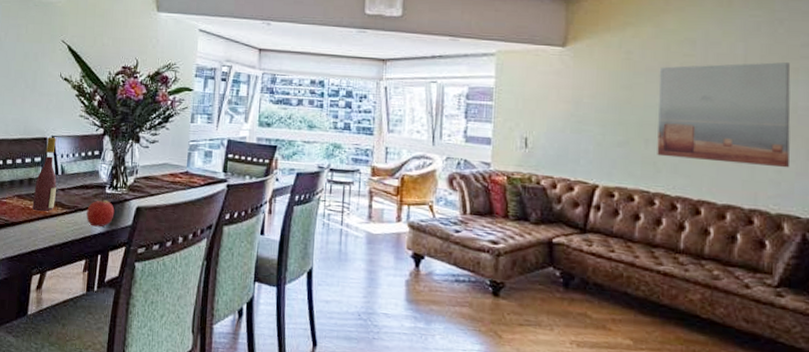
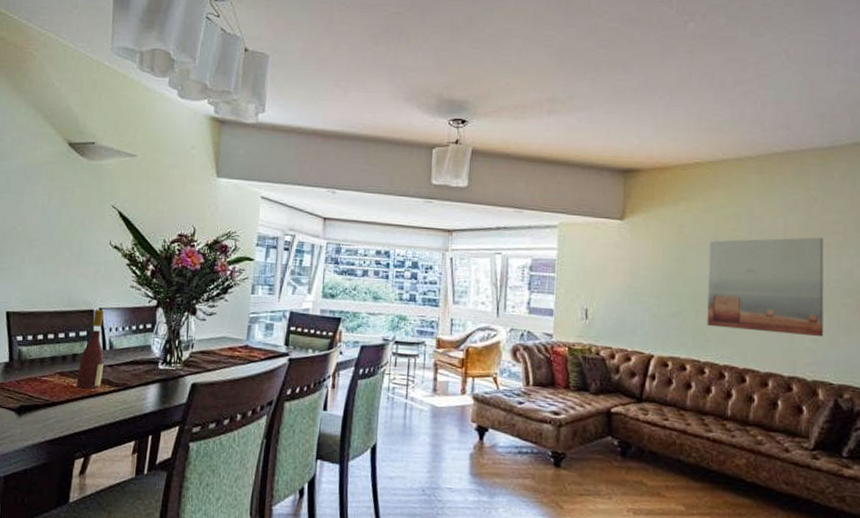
apple: present [86,199,115,227] -> none [136,375,168,406]

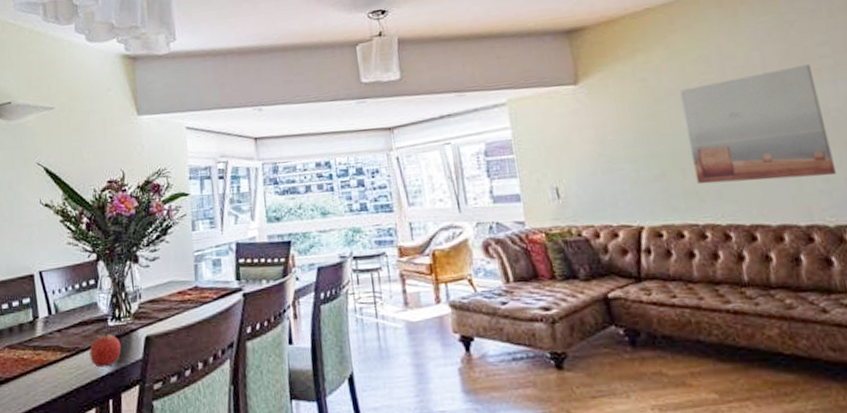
wine bottle: present [76,309,104,390] -> none [26,272,53,361]
apple: none [136,375,168,406] -> present [89,334,122,368]

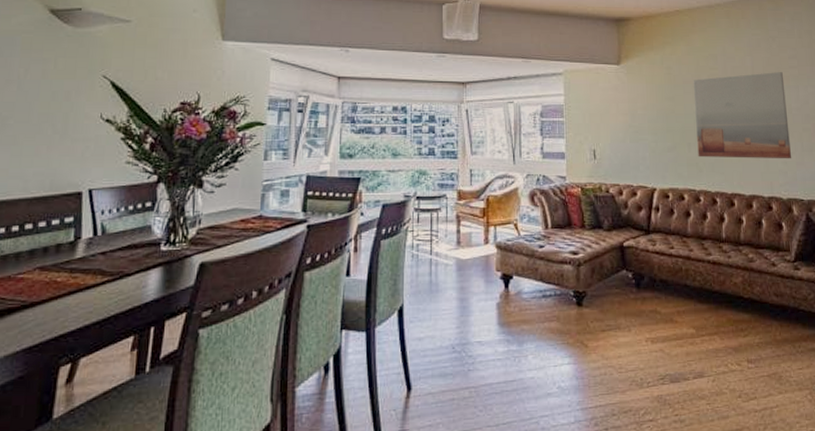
apple: present [89,334,122,368] -> none [135,258,172,294]

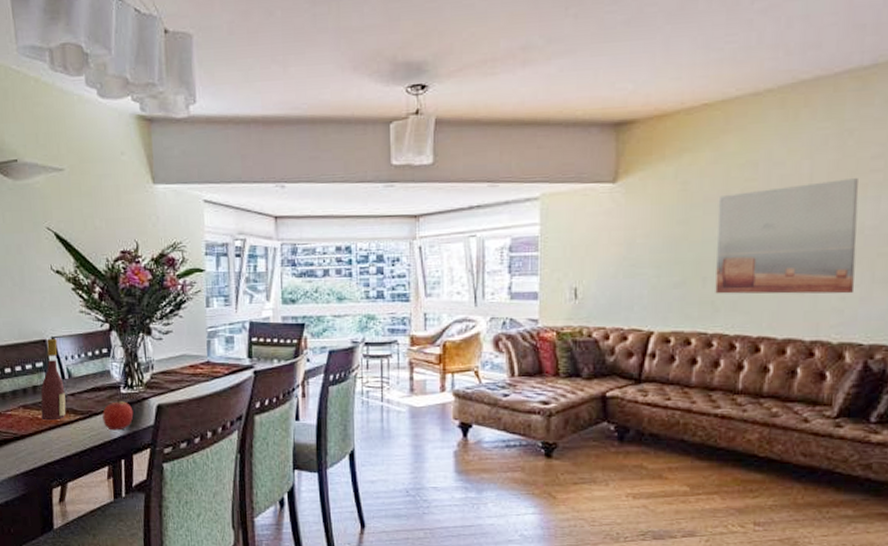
wine bottle: none [61,190,95,284] -> present [40,338,66,421]
apple: none [135,258,172,294] -> present [102,400,134,431]

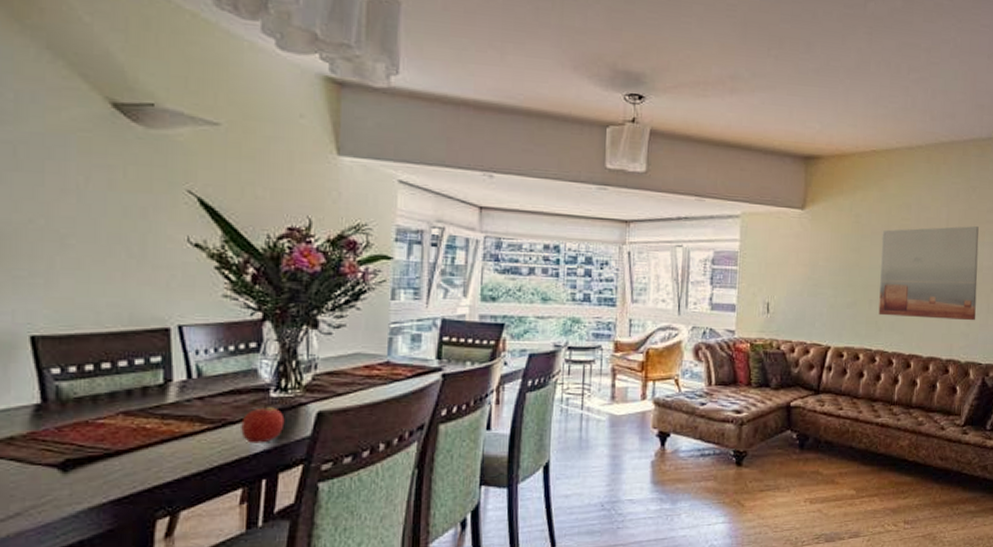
wine bottle: present [40,338,66,421] -> none [151,326,190,431]

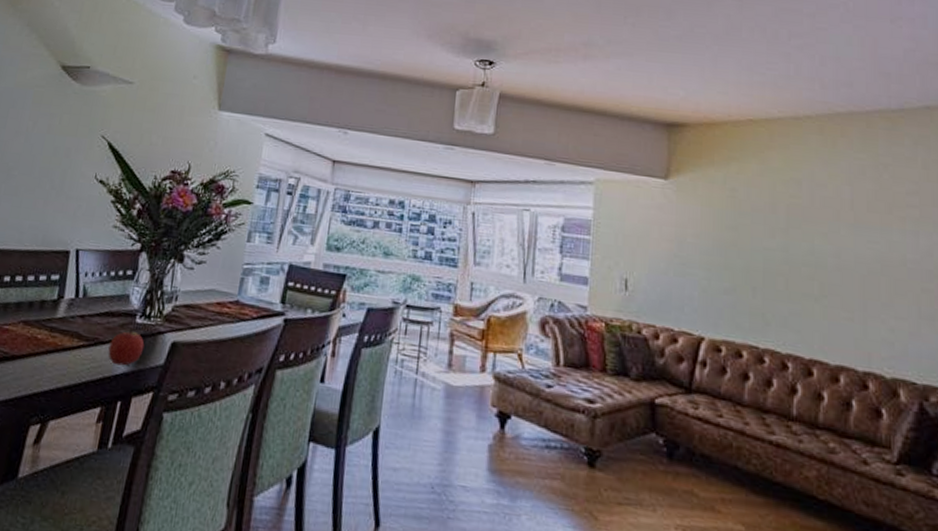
wall art: present [878,226,979,321] -> none [765,207,903,327]

